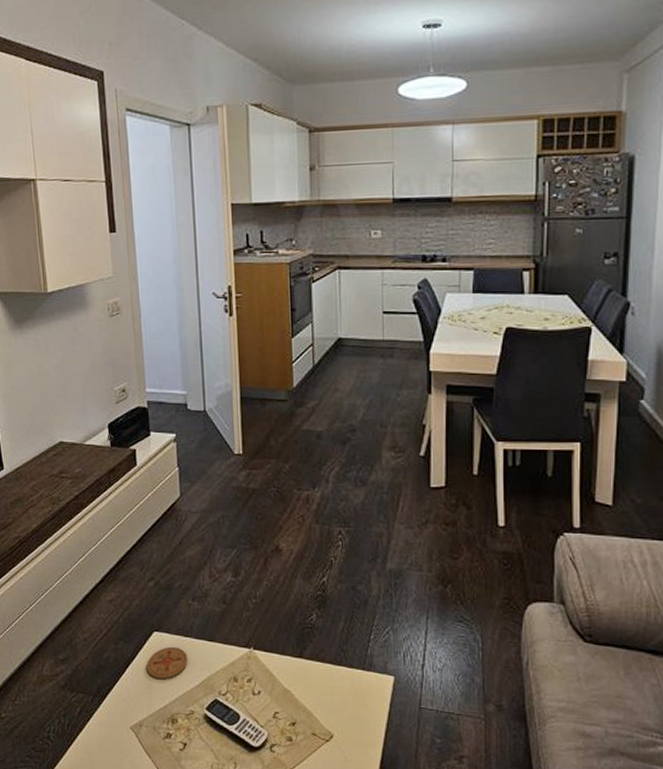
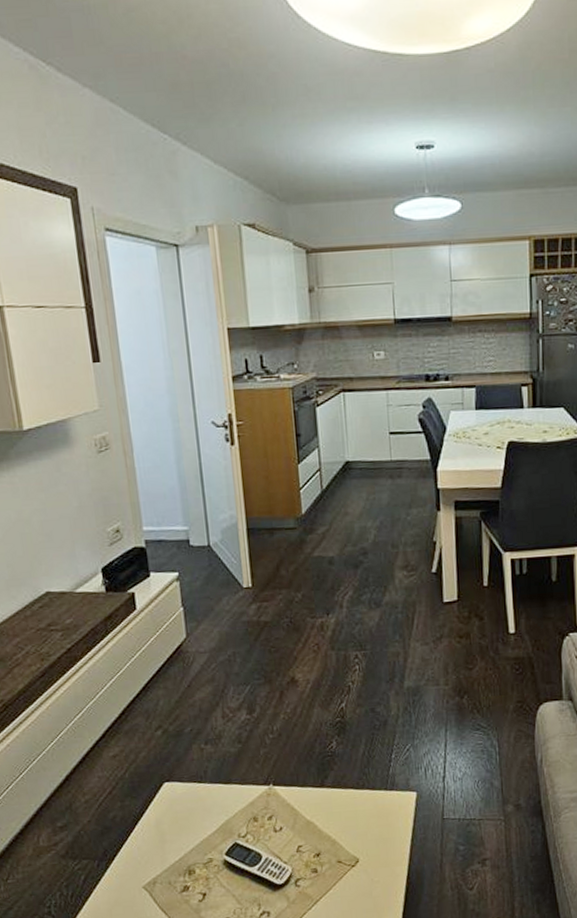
coaster: present [146,646,188,680] -> none [157,794,204,832]

